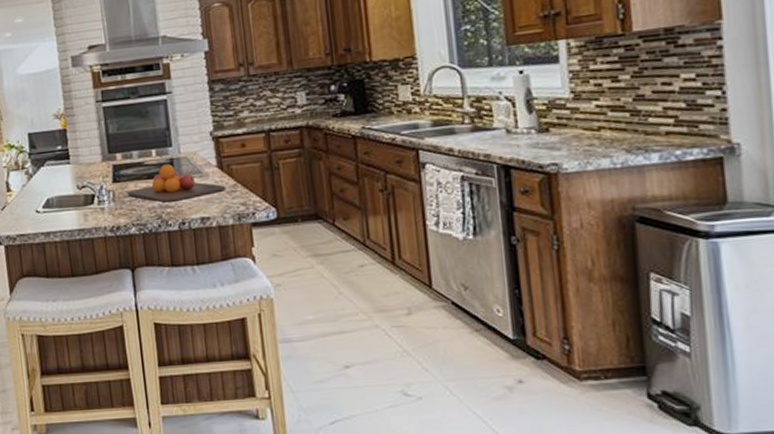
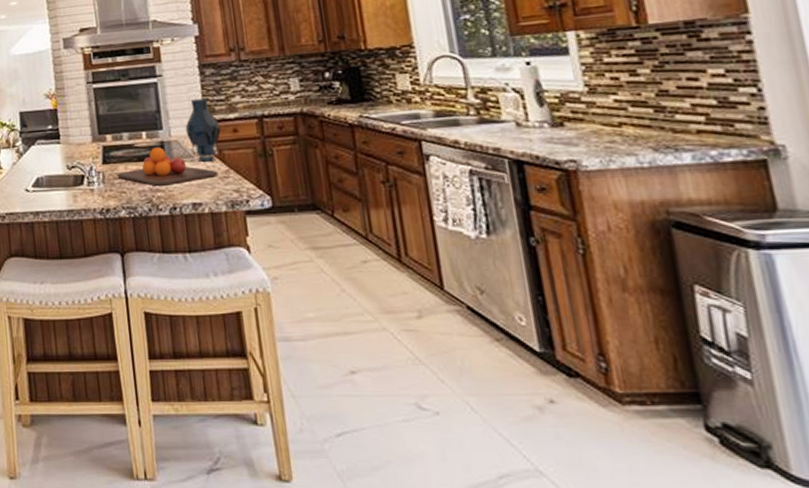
vase: none [194,114,230,177] -> present [185,98,221,162]

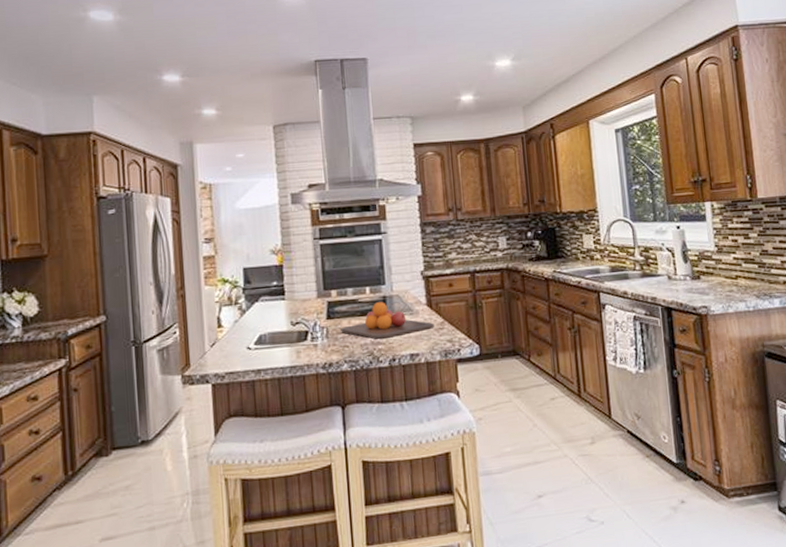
vase: present [185,98,221,162] -> none [406,254,438,315]

